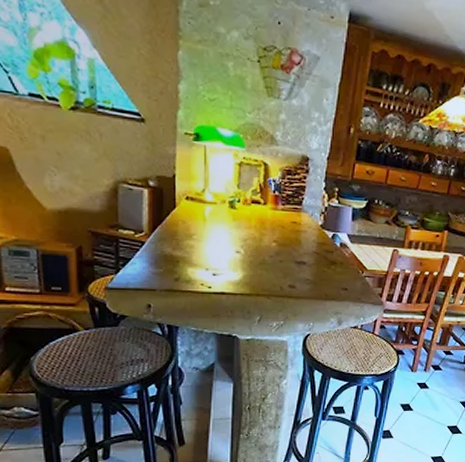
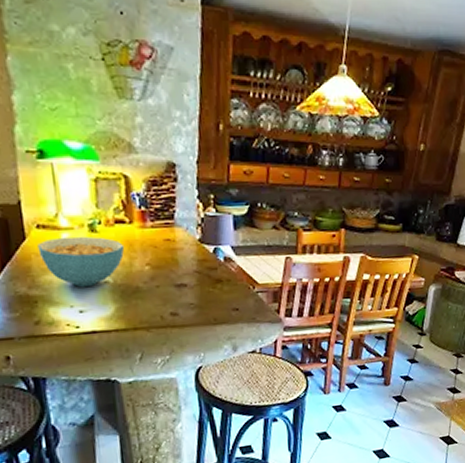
cereal bowl: none [185,209,257,254] -> present [37,236,125,287]

